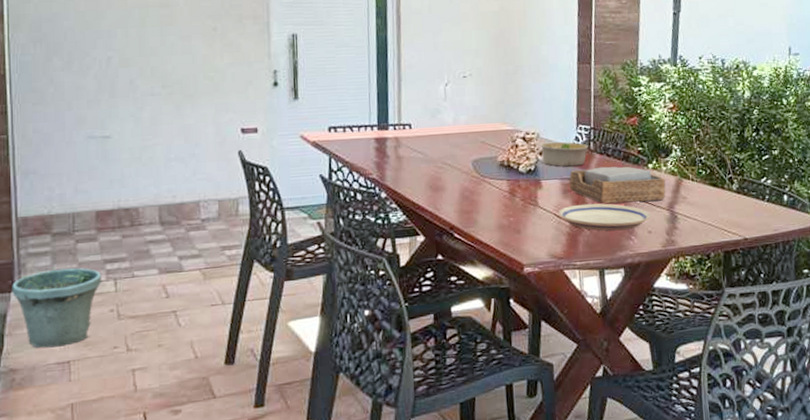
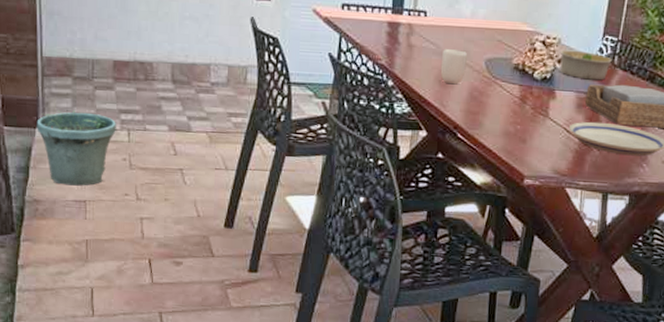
cup: none [430,155,455,189] -> present [440,49,468,85]

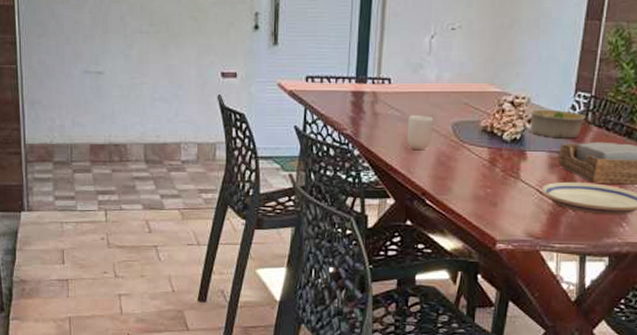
pot: present [36,109,116,186] -> none [21,193,94,266]

